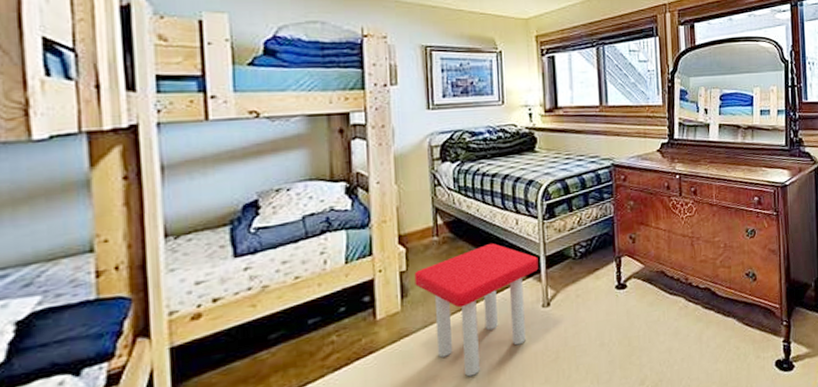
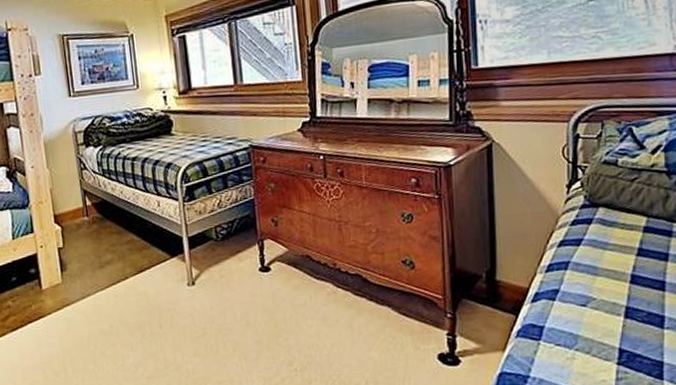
stool: present [414,243,539,377] -> none [70,223,182,345]

